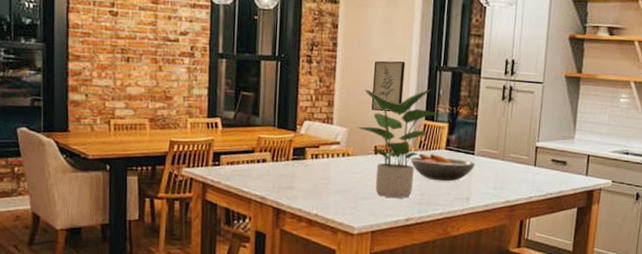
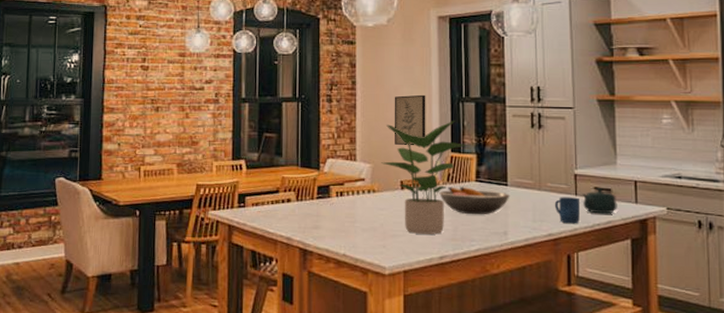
mug: none [514,167,537,193] -> present [554,197,580,224]
teapot: none [540,160,570,185] -> present [582,188,618,214]

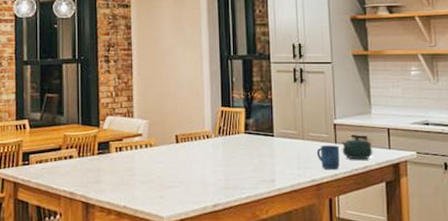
potted plant: present [381,120,468,235] -> none [157,76,237,184]
wall art: present [394,94,426,146] -> none [167,53,198,102]
fruit bowl: present [439,186,510,215] -> none [211,139,277,165]

